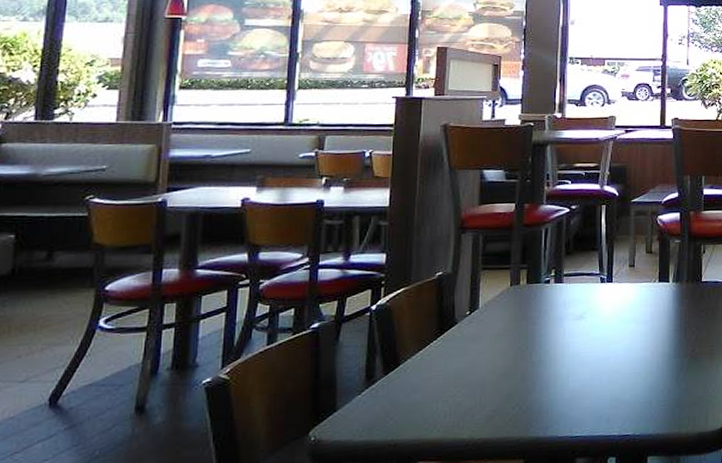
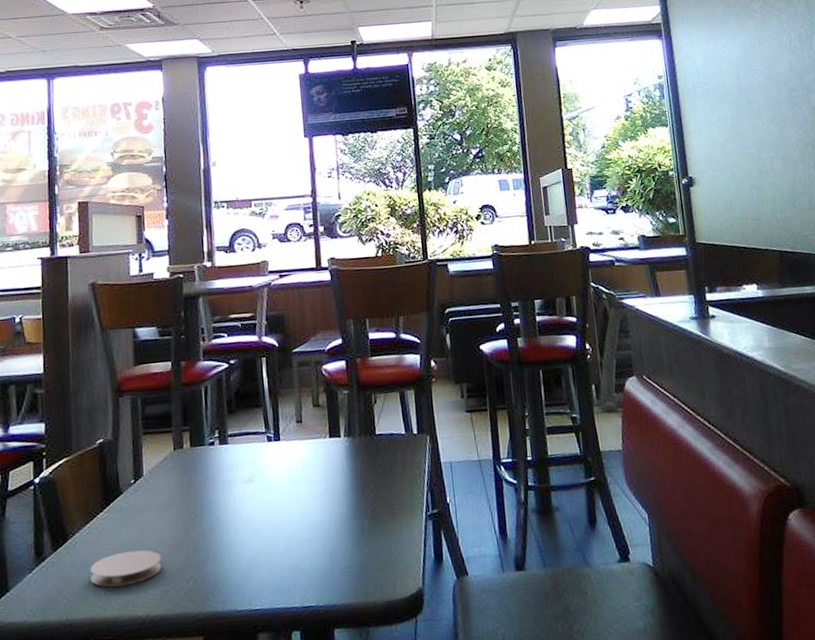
coaster: none [418,377,490,411] -> present [89,549,162,588]

